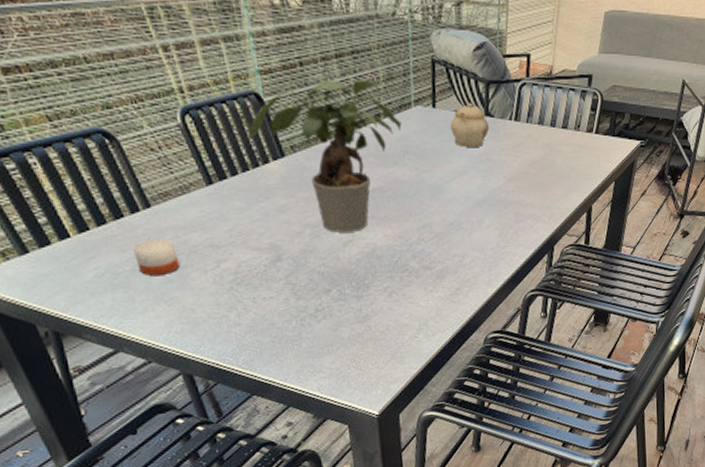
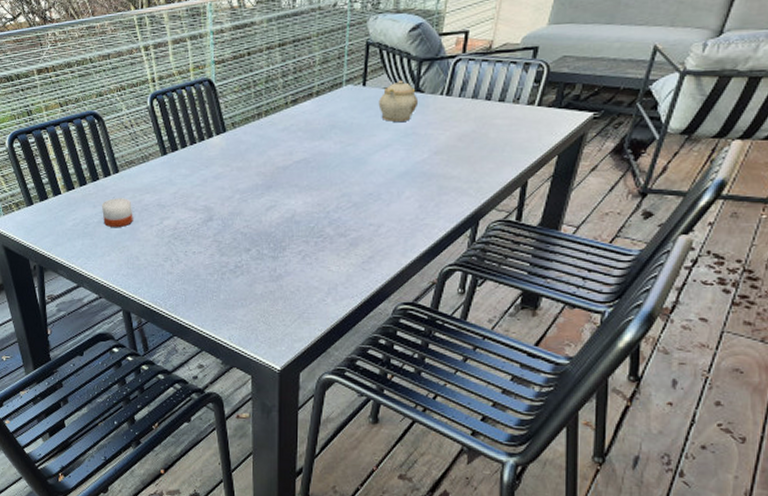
potted plant: present [248,79,402,233] -> none [199,64,332,198]

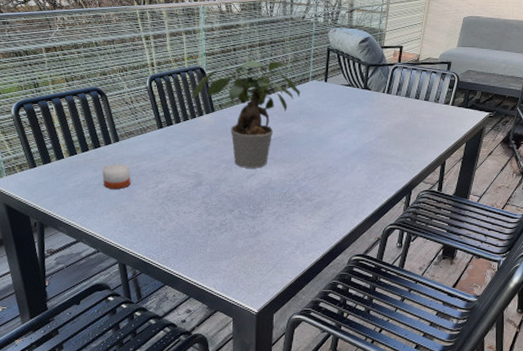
potted plant: none [199,64,332,198] -> present [192,60,301,168]
teapot: present [378,80,419,122] -> none [337,79,367,111]

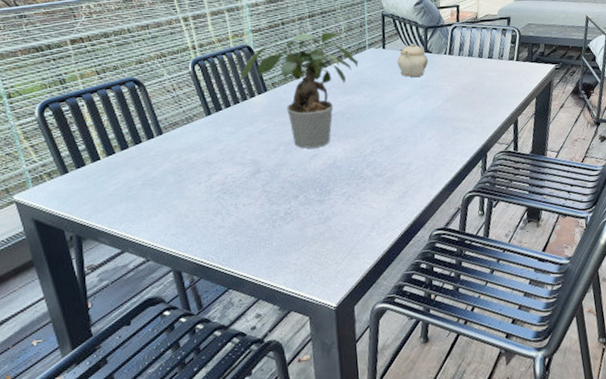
candle: present [101,162,131,189] -> none [145,158,180,188]
teapot: none [337,79,367,111] -> present [397,43,429,77]

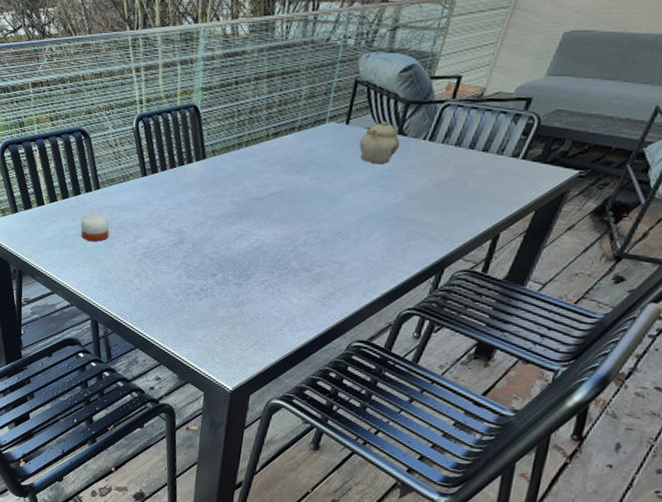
candle: none [145,158,180,188] -> present [80,212,110,241]
potted plant: present [241,32,359,149] -> none [181,96,313,228]

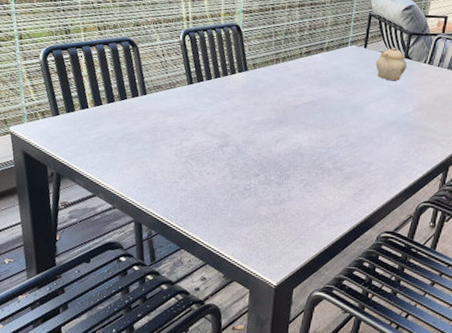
candle: present [80,212,110,241] -> none [125,116,156,144]

